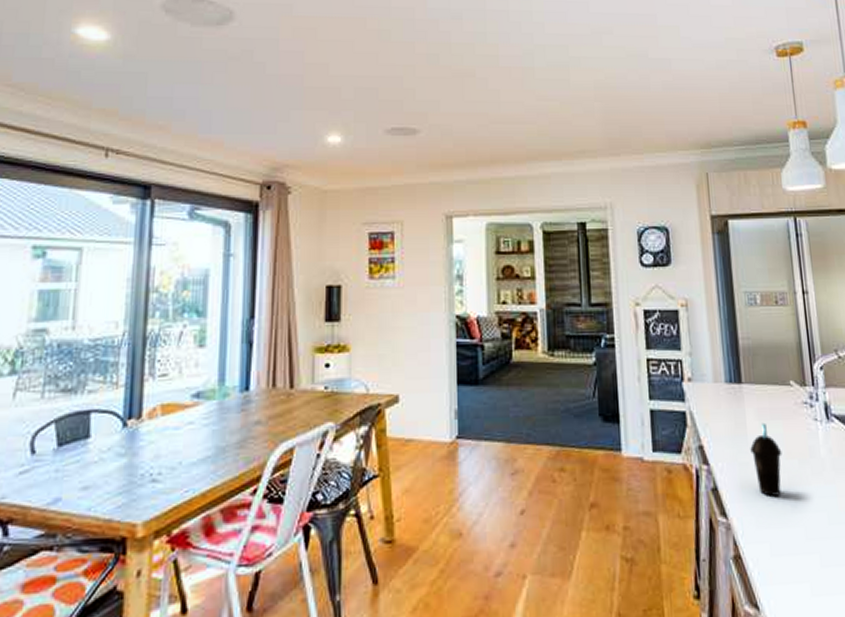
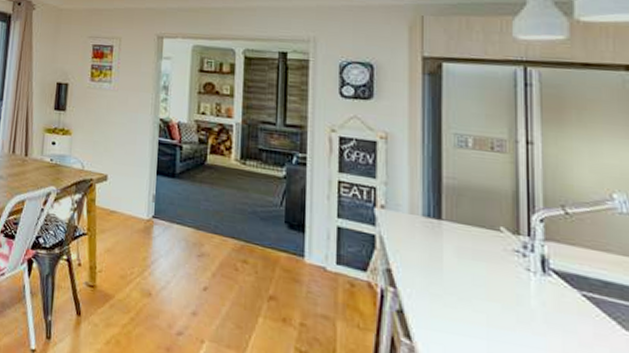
cup: present [750,422,782,496] -> none [445,261,483,334]

